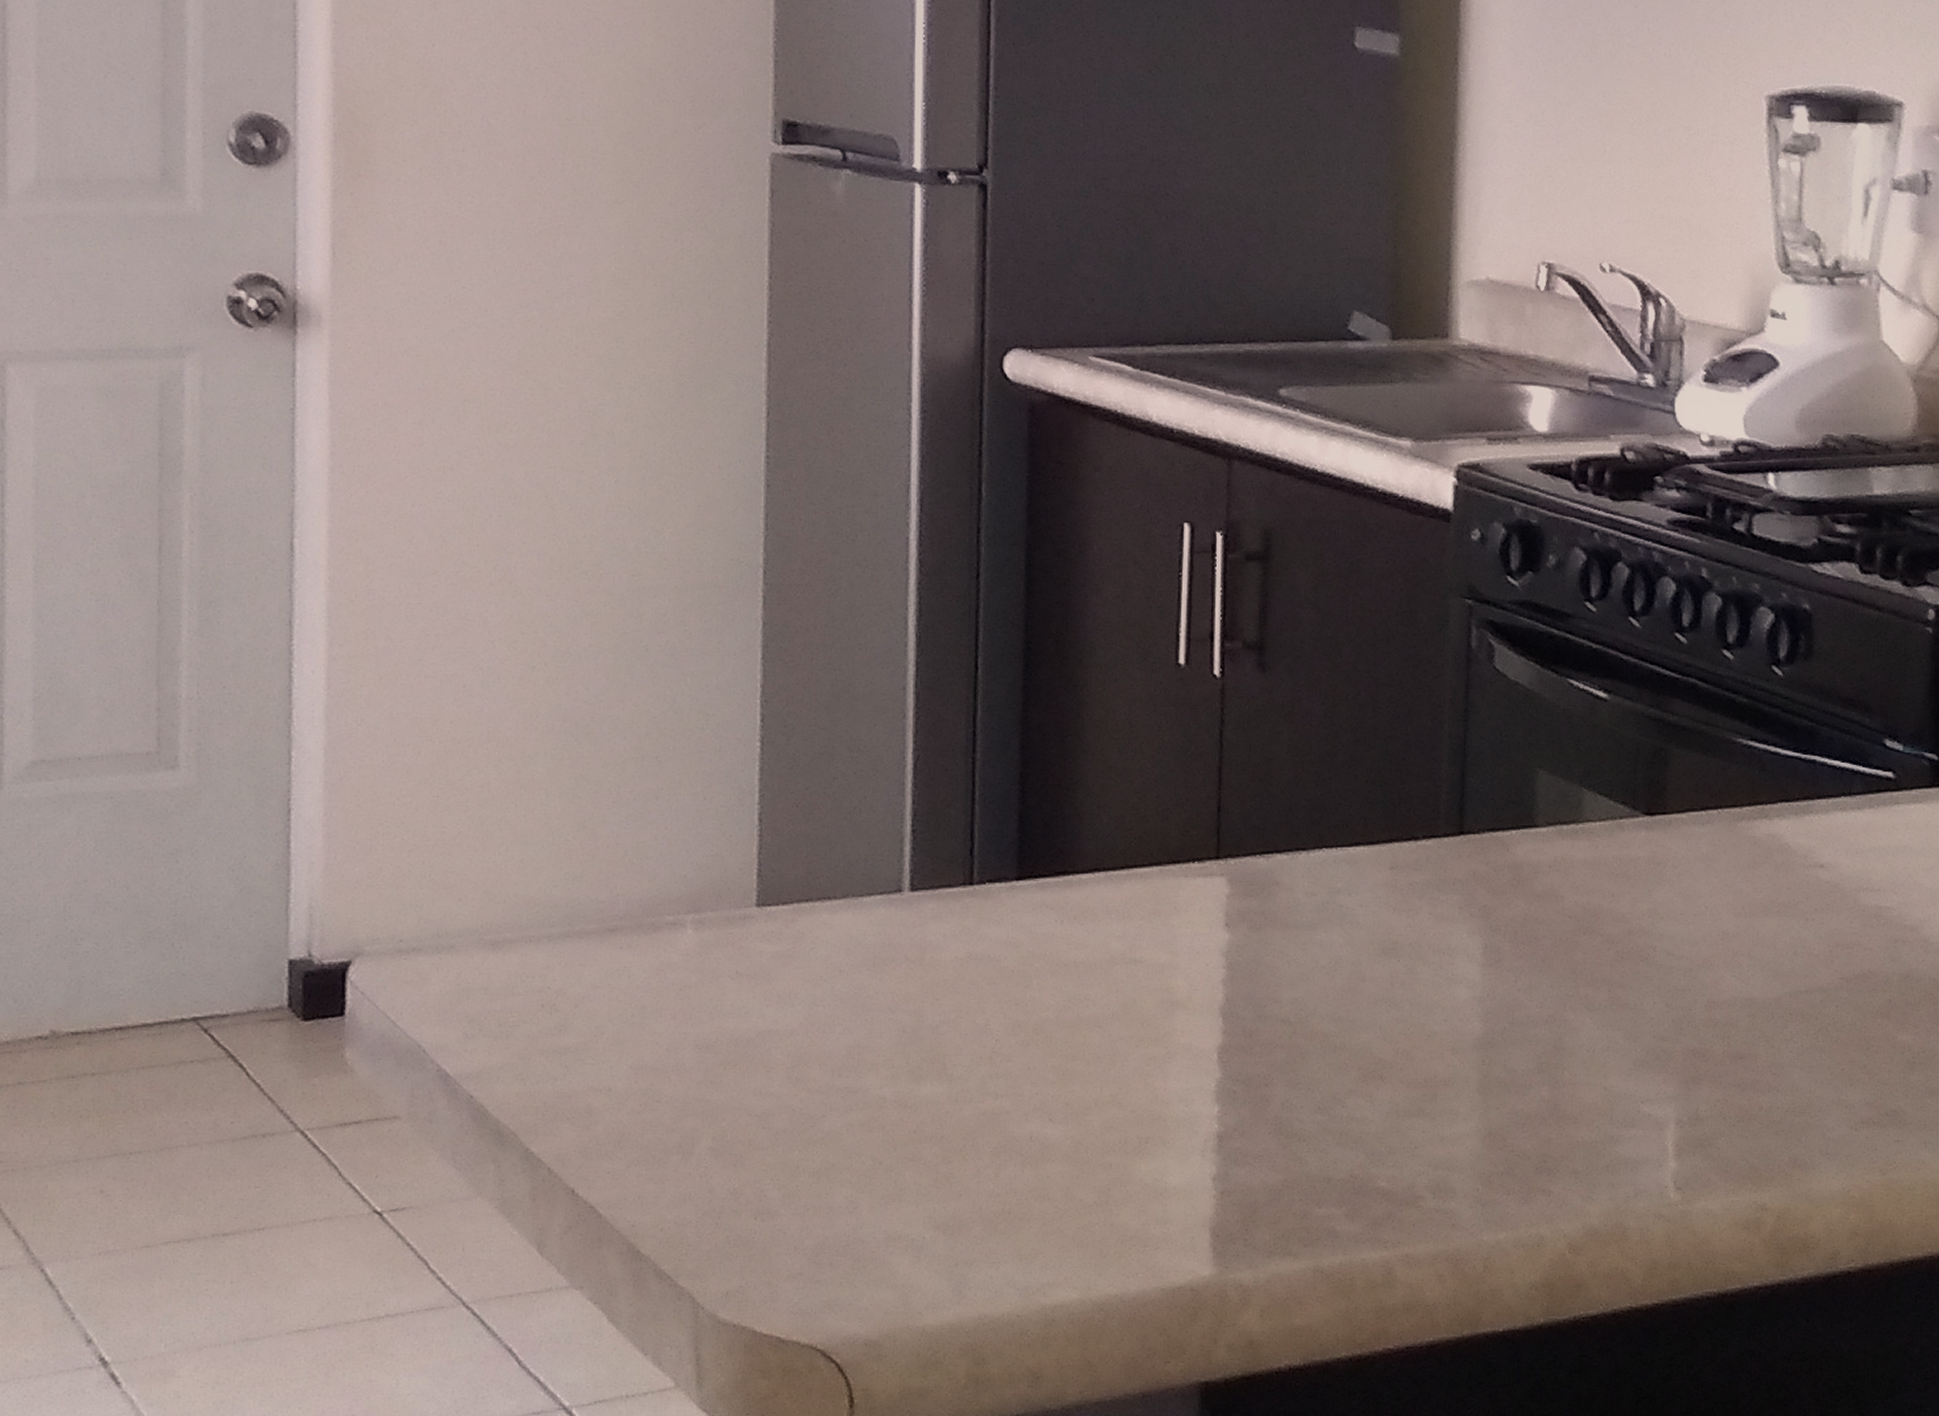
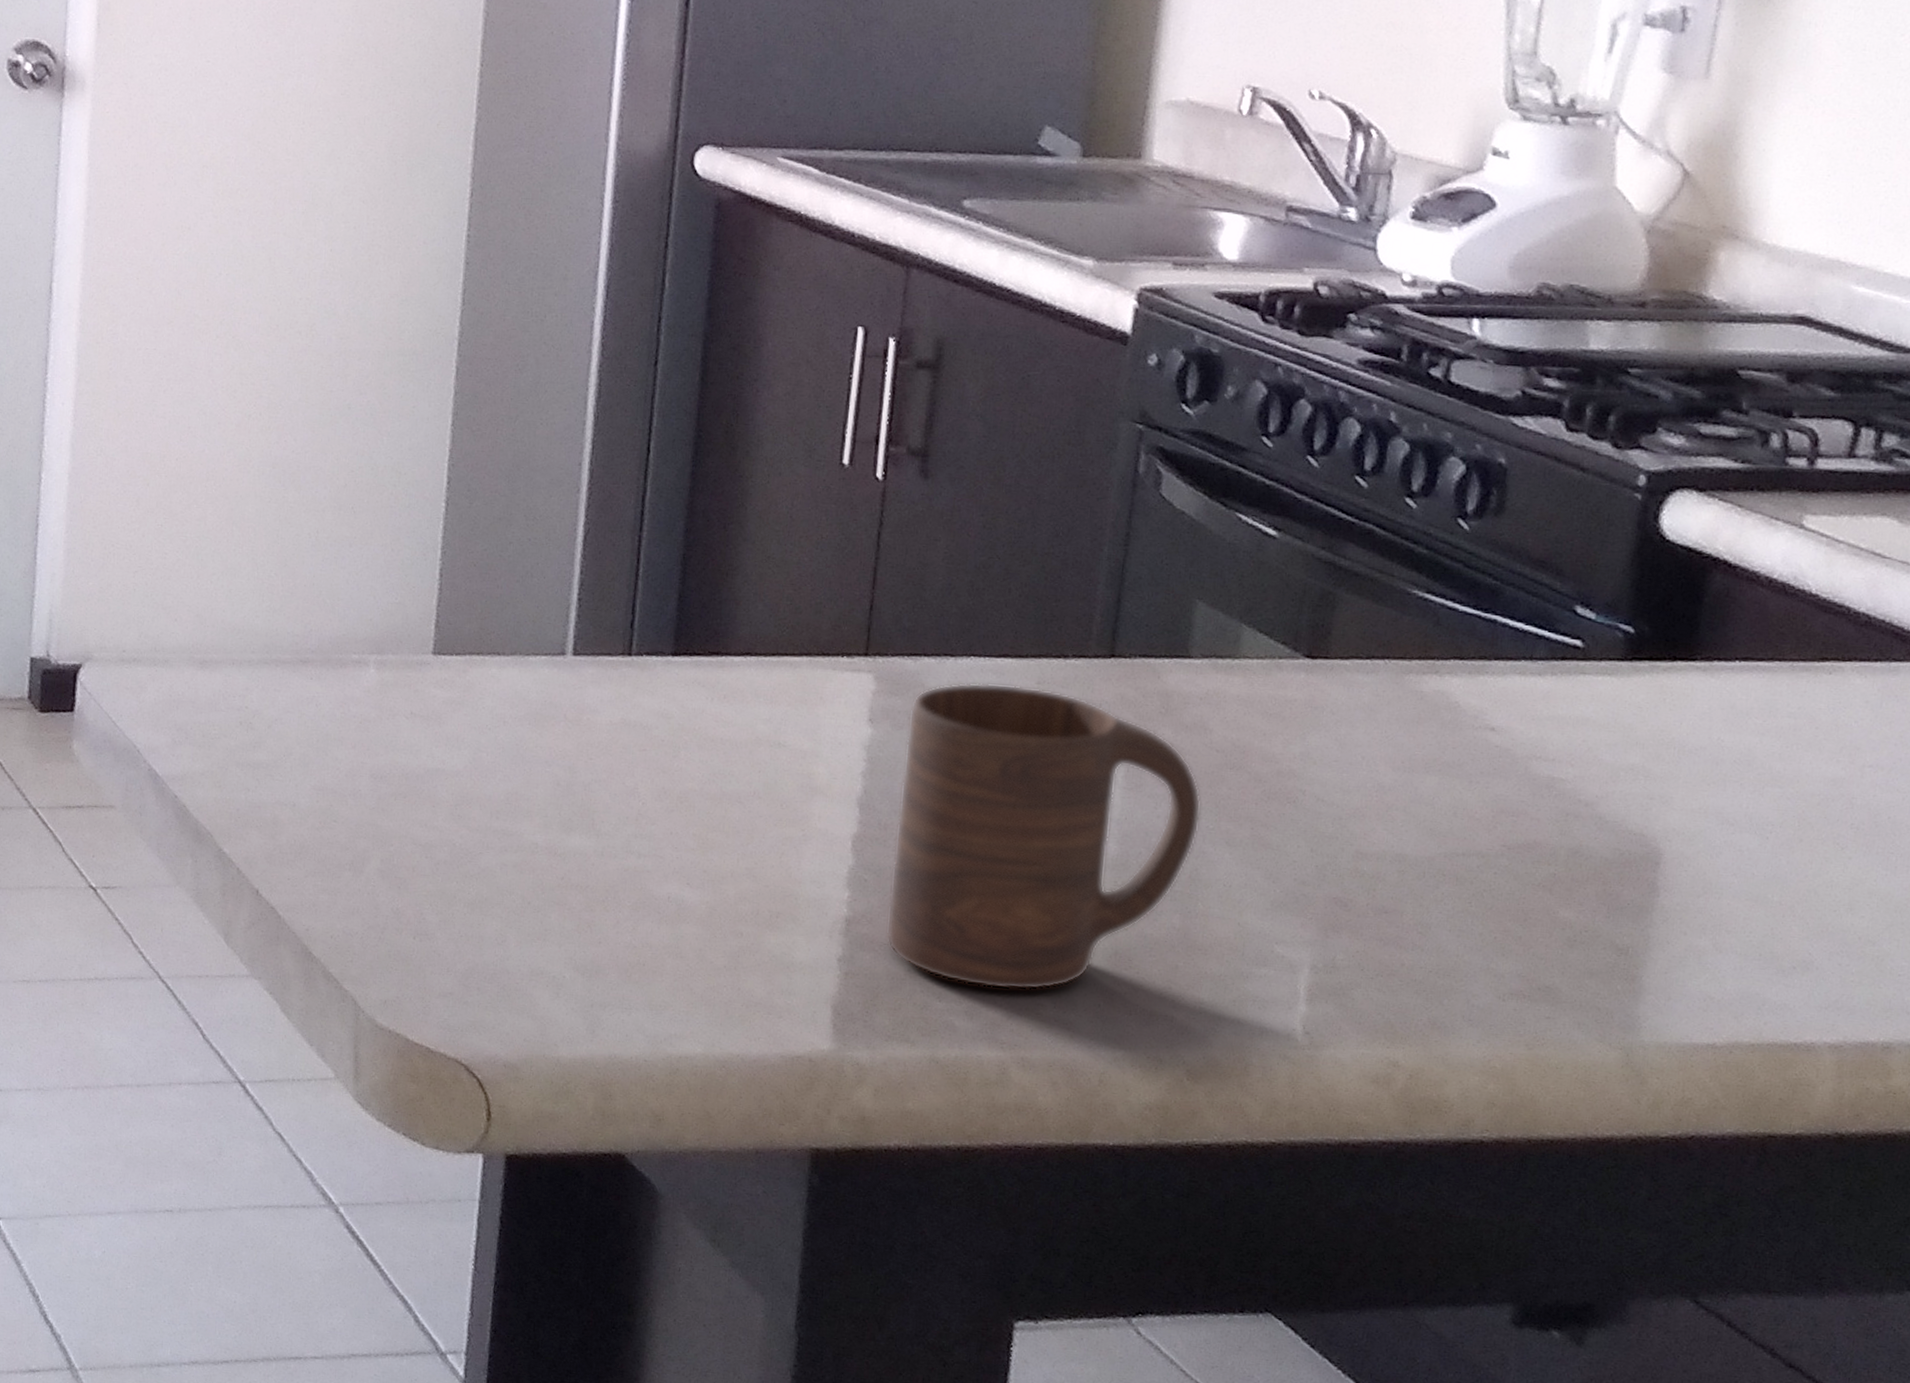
cup: none [1259,872,1559,1188] -> present [886,683,1201,991]

